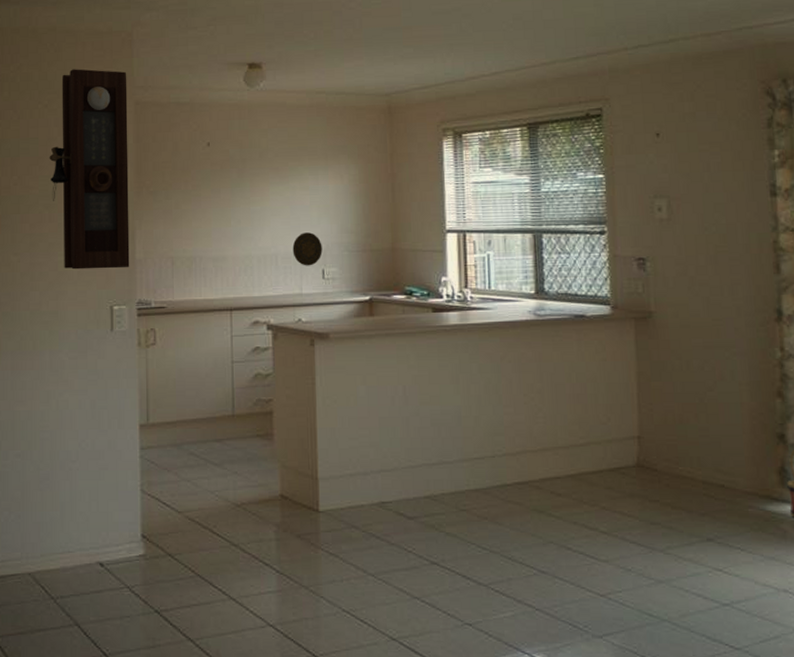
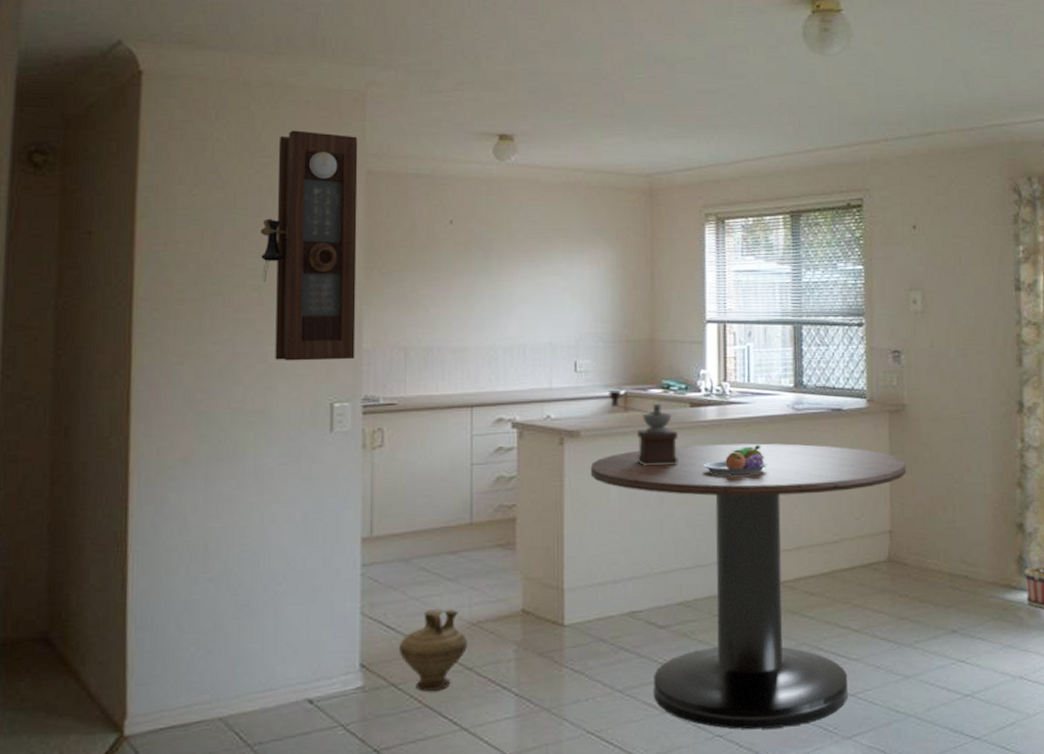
ceramic jug: none [173,490,234,562] -> present [398,609,468,691]
decorative plate: present [292,232,323,266] -> none [542,321,575,358]
dining table: none [339,347,655,621] -> present [590,443,907,730]
coffee grinder: none [354,296,423,367] -> present [608,390,678,466]
fruit bowl: none [447,349,510,378] -> present [704,444,767,476]

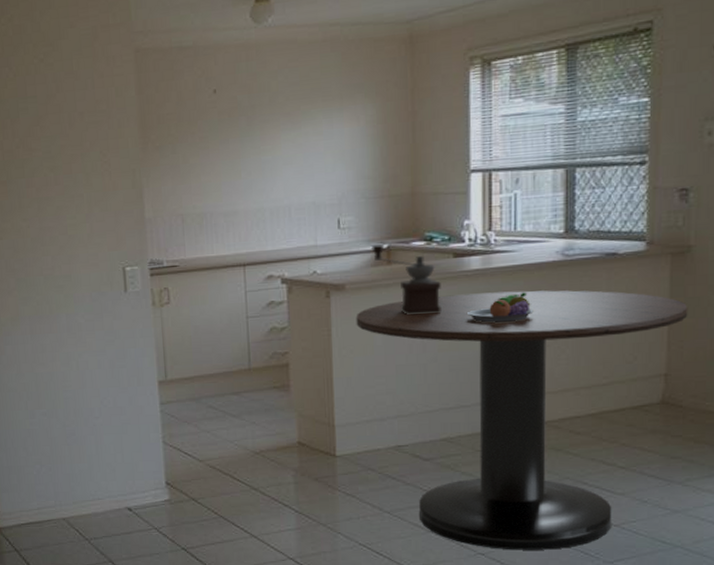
pendulum clock: present [260,130,358,361] -> none [49,15,140,233]
ceramic jug: present [398,609,468,691] -> none [195,440,253,505]

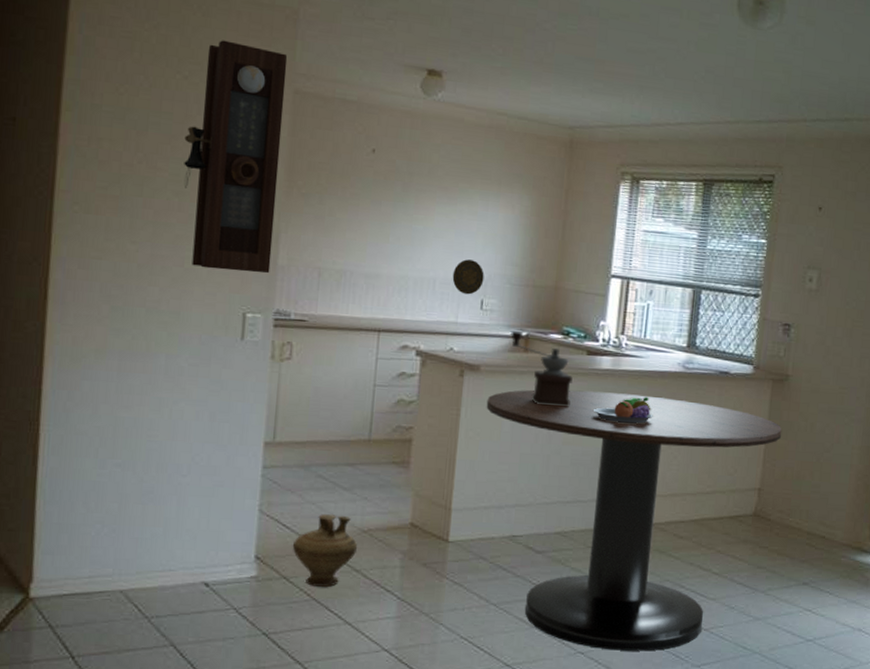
pendulum clock: none [49,15,140,233] -> present [184,40,288,274]
ceramic jug: none [195,440,253,505] -> present [292,514,358,587]
decorative plate: none [306,180,338,217] -> present [452,259,484,295]

